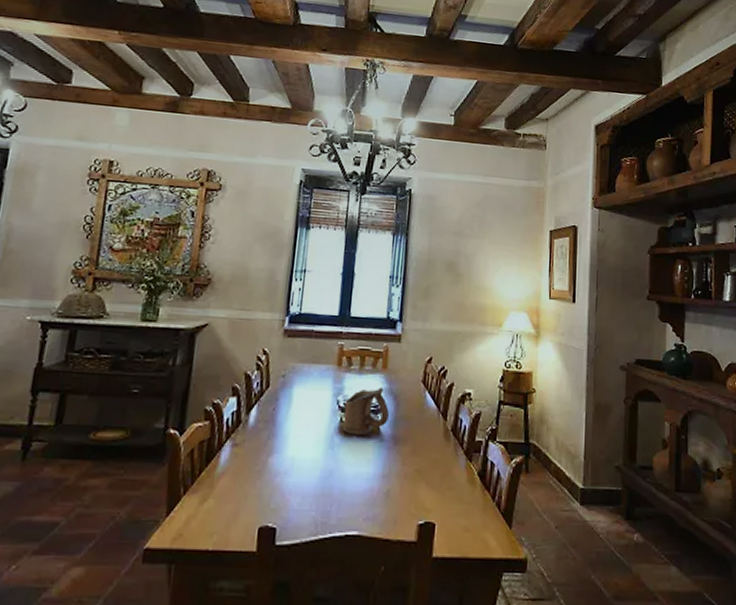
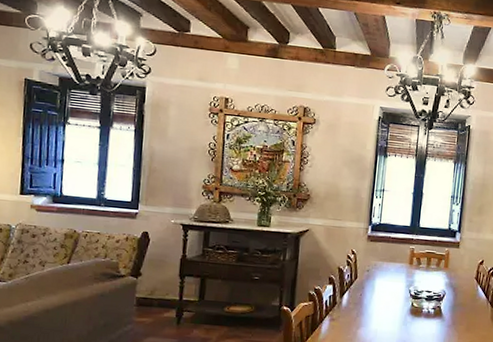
ceramic pitcher: present [342,387,389,436] -> none [413,281,449,317]

